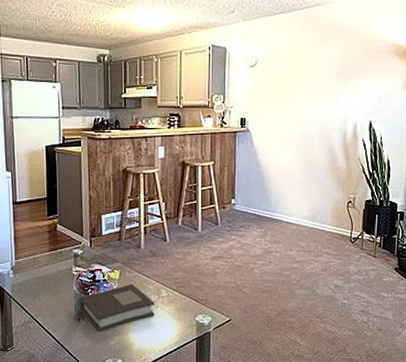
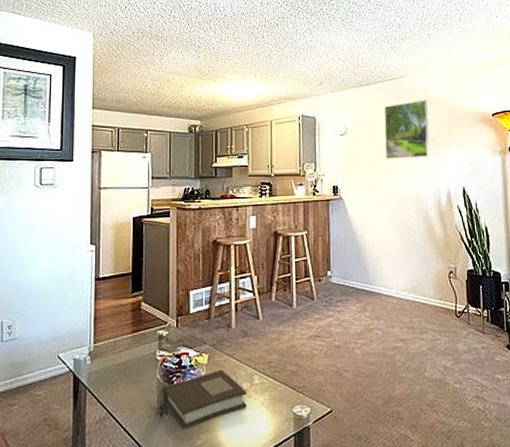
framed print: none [295,30,343,92] -> present [384,99,430,159]

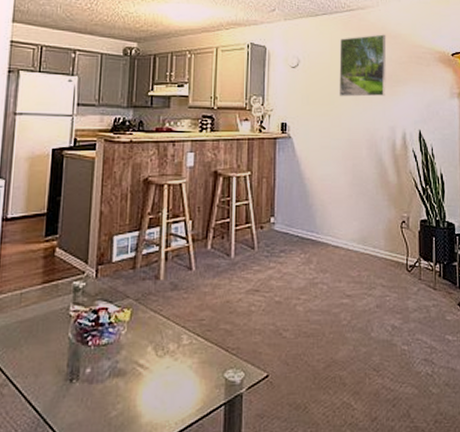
book: present [162,369,247,430] -> none [73,327,173,399]

